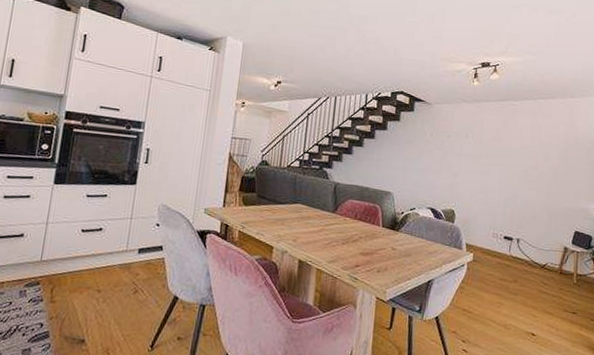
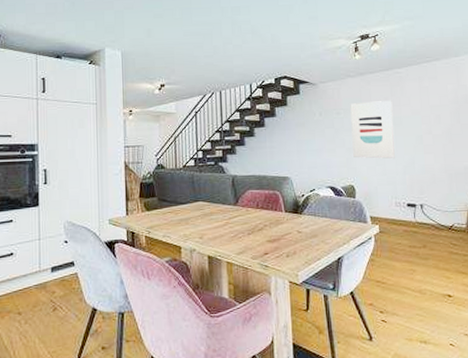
wall art: none [458,128,504,190] -> present [350,101,395,160]

